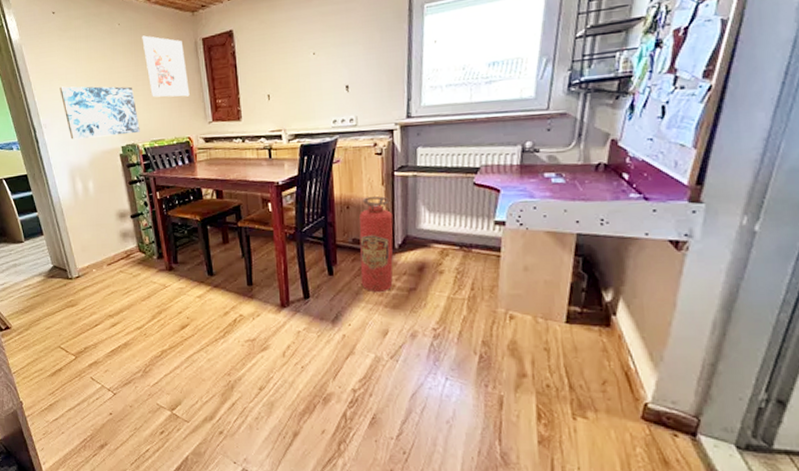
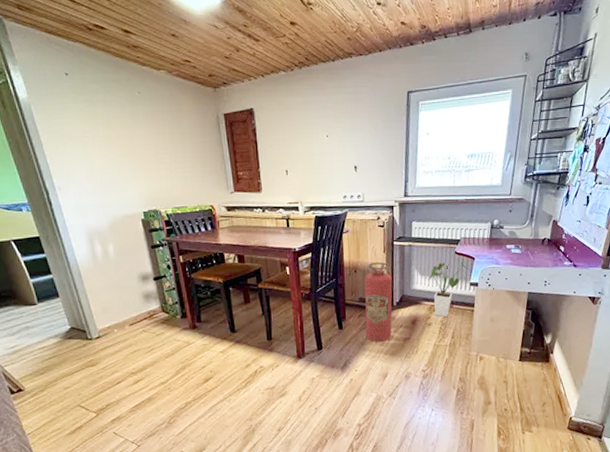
wall art: present [59,86,140,140] -> none [75,150,162,203]
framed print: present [142,35,190,98] -> none [163,106,212,168]
house plant: none [439,194,493,263] -> present [429,261,469,317]

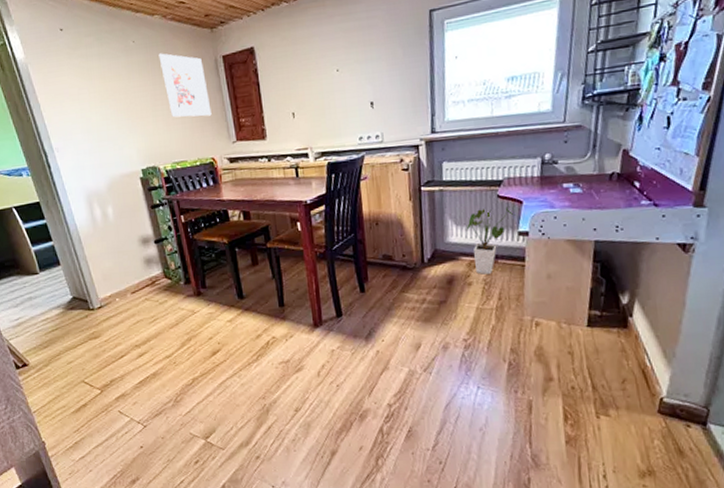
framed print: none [163,106,212,168] -> present [158,53,212,118]
fire extinguisher: present [364,262,393,343] -> none [388,212,424,308]

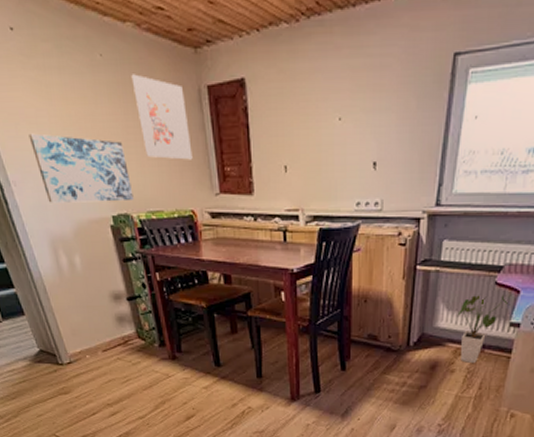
wall art: none [71,107,161,164] -> present [28,133,134,203]

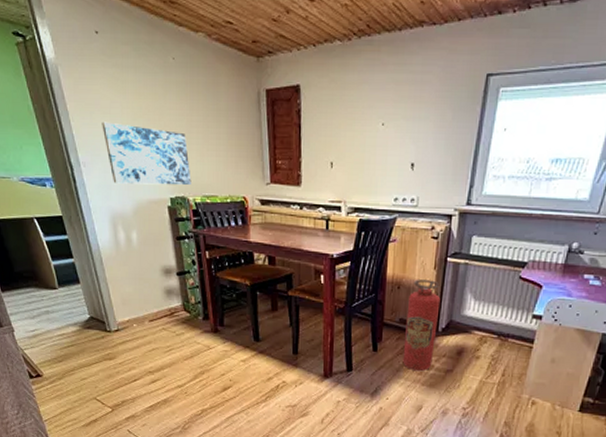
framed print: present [131,74,193,160] -> none [199,76,248,152]
fire extinguisher: none [373,291,411,389] -> present [402,280,441,372]
house plant: present [457,295,511,363] -> none [483,287,534,351]

